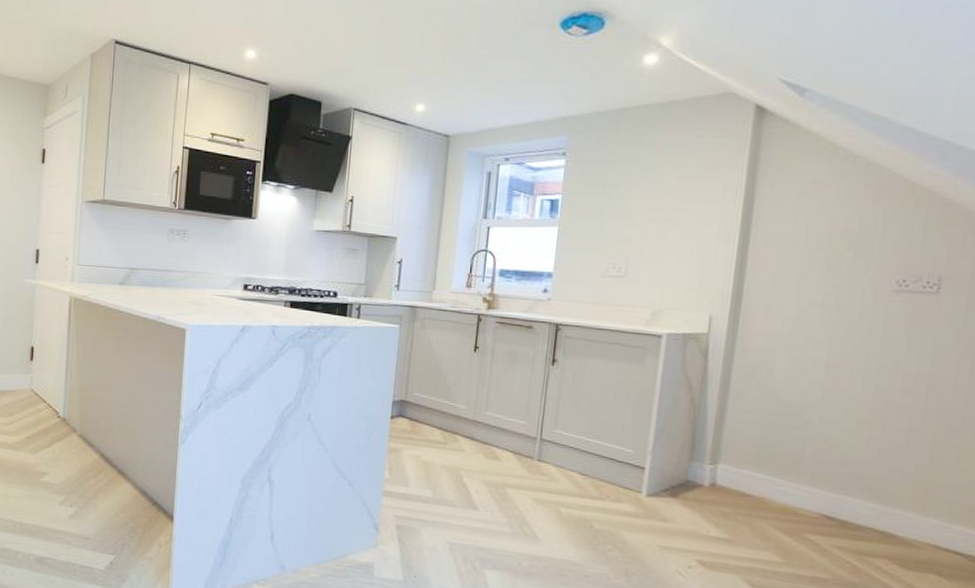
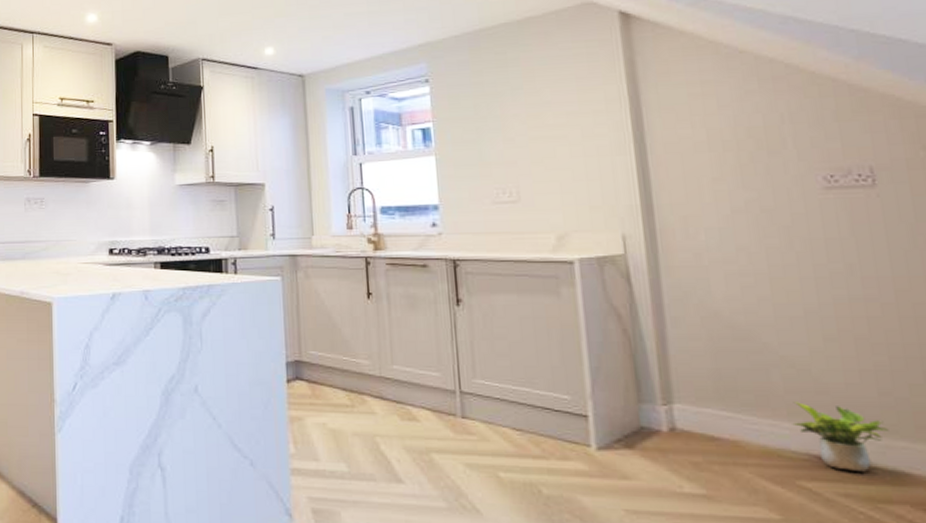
potted plant: none [812,470,889,531] -> present [792,402,889,472]

